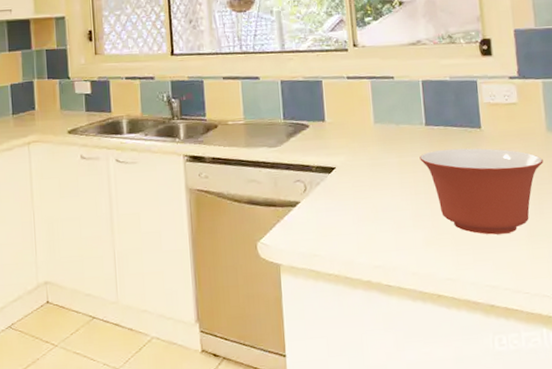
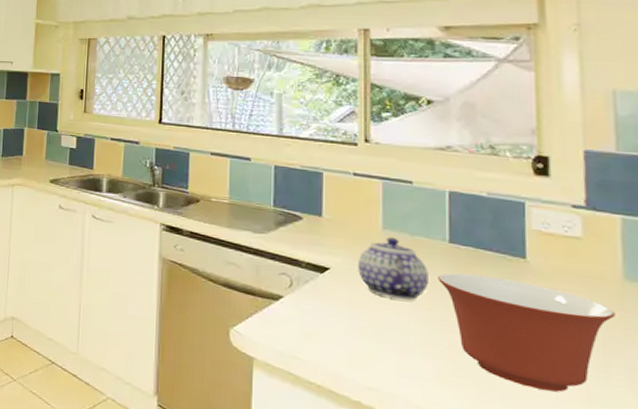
teapot: none [357,129,413,184] -> present [358,237,428,301]

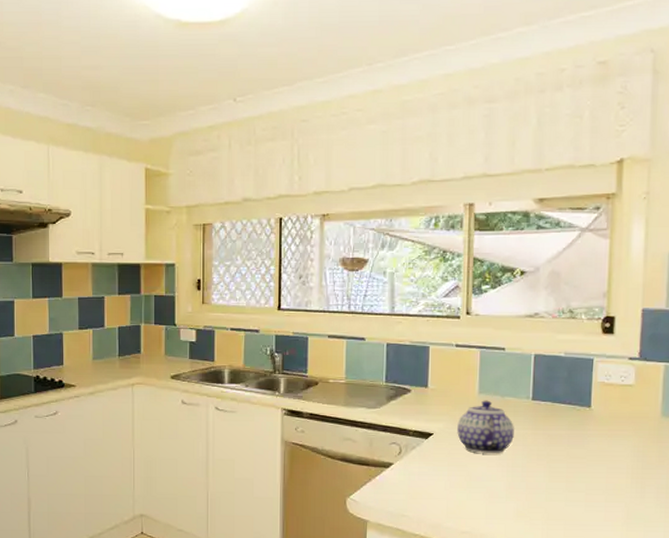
mixing bowl: present [438,273,615,392] -> none [521,425,653,513]

